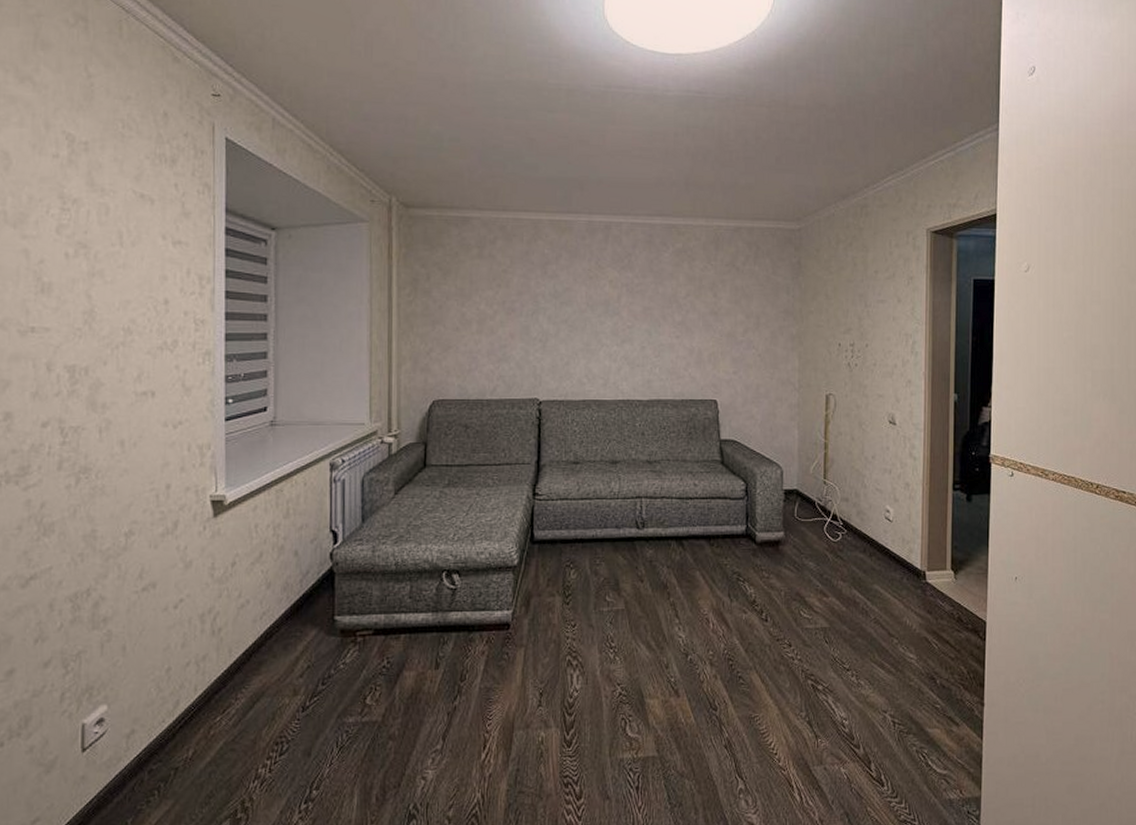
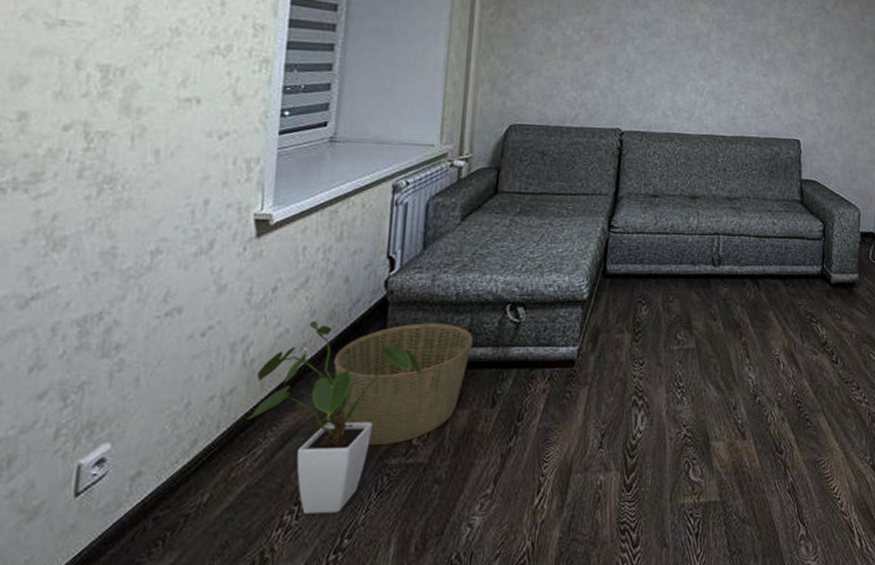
house plant: none [220,591,370,768] -> present [247,320,422,515]
basket: none [291,591,415,706] -> present [334,323,474,446]

